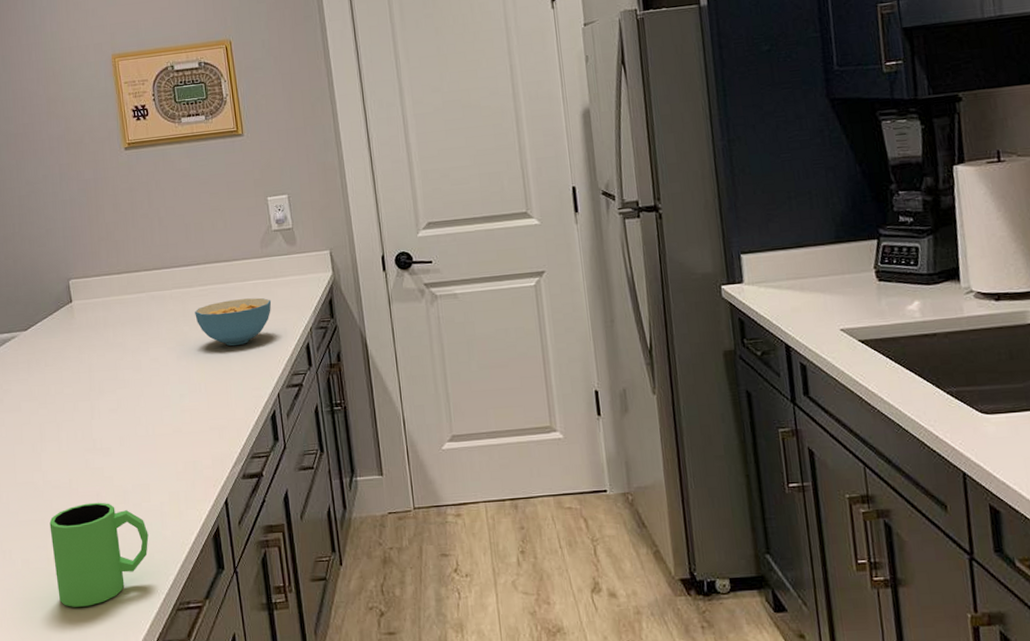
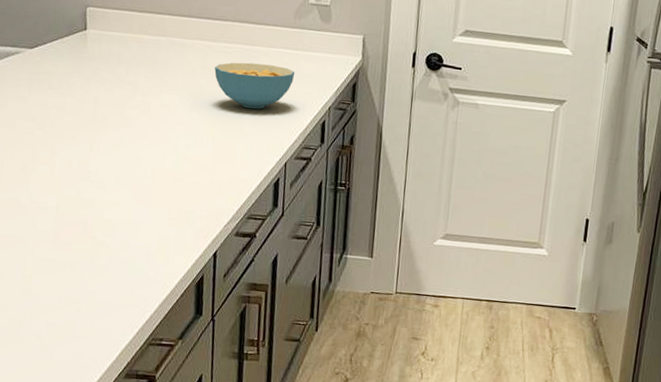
mug: present [49,502,149,607] -> none [29,230,131,327]

